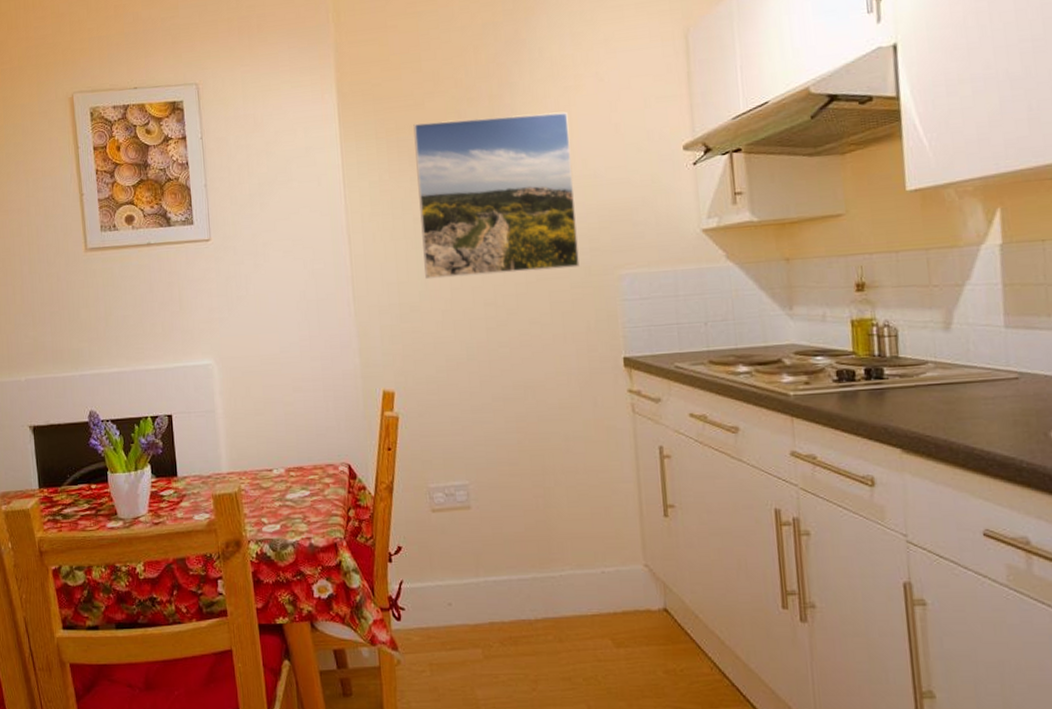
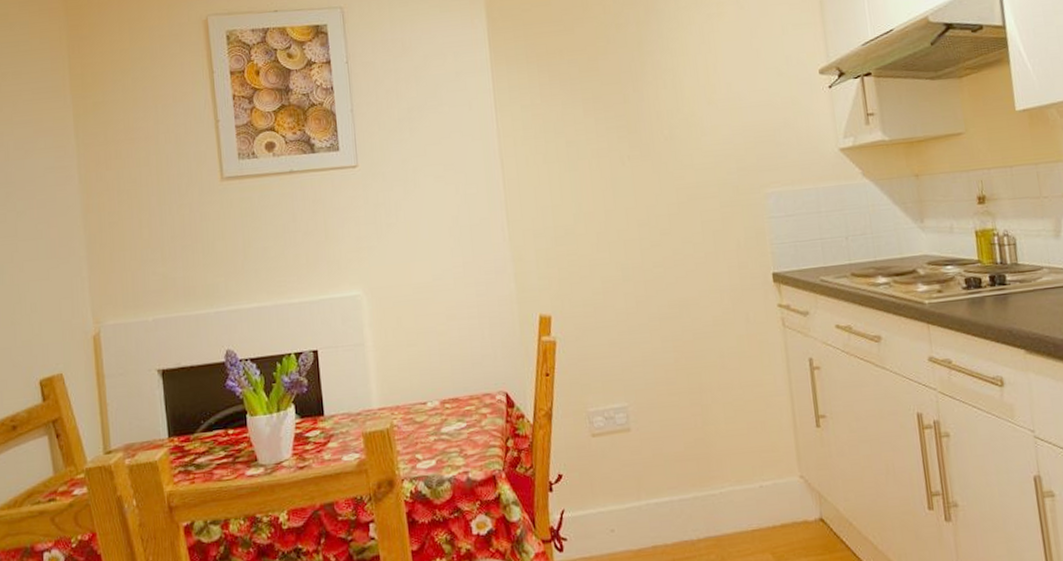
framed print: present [413,111,580,280] -> none [564,37,728,202]

